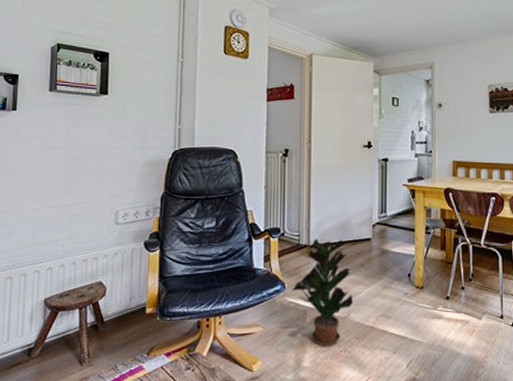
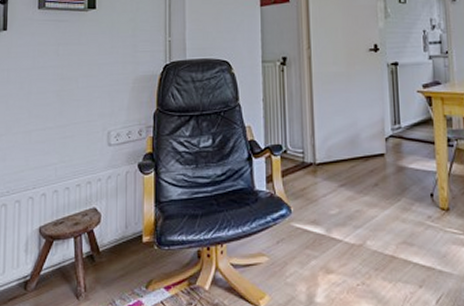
potted plant: present [292,239,354,347] -> none [299,155,369,280]

